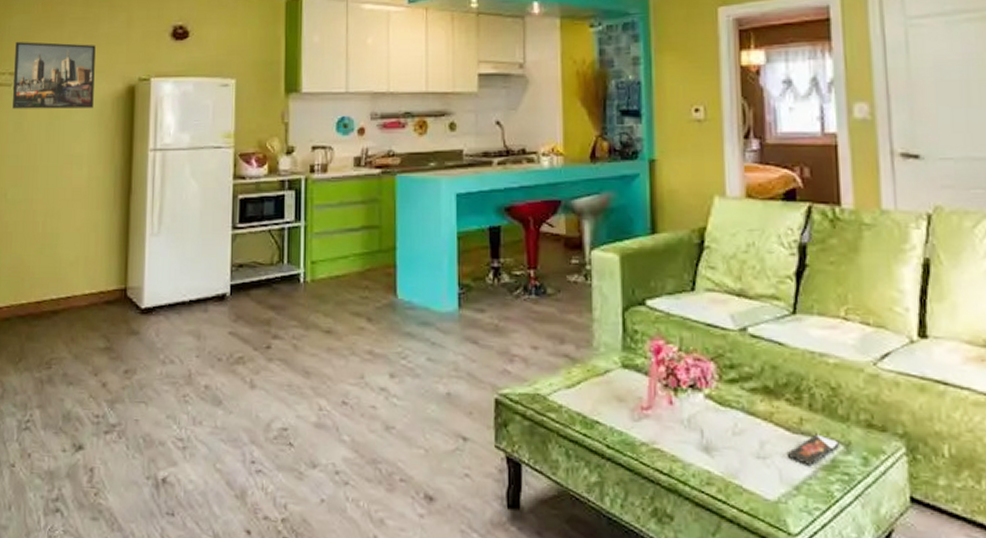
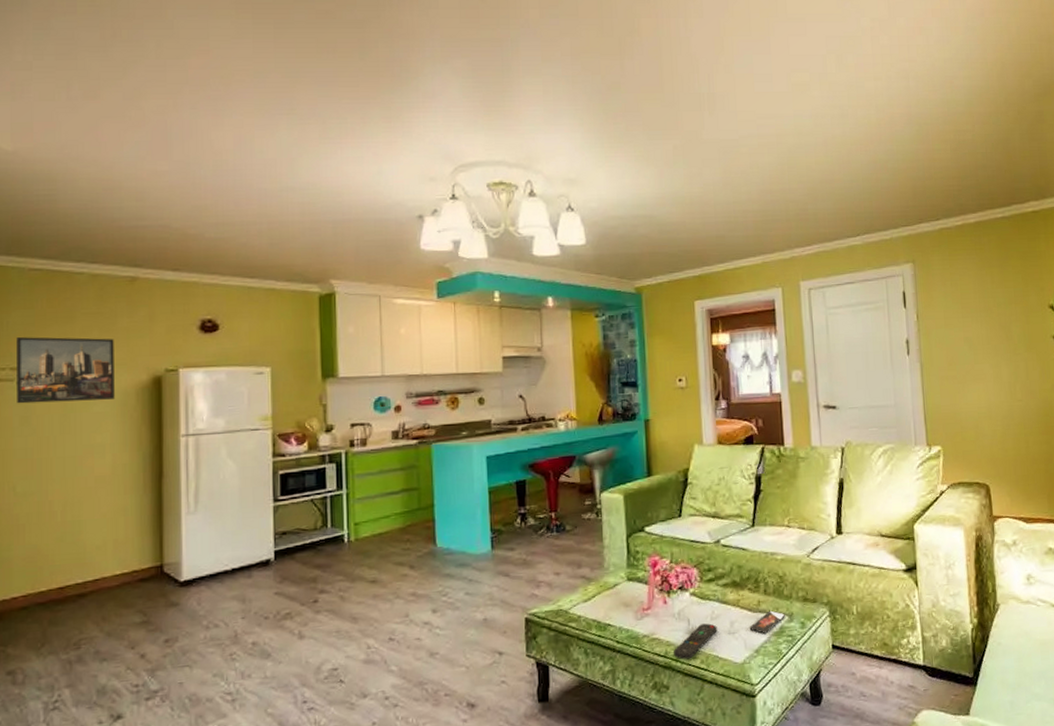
remote control: none [681,439,741,485] -> present [674,623,717,660]

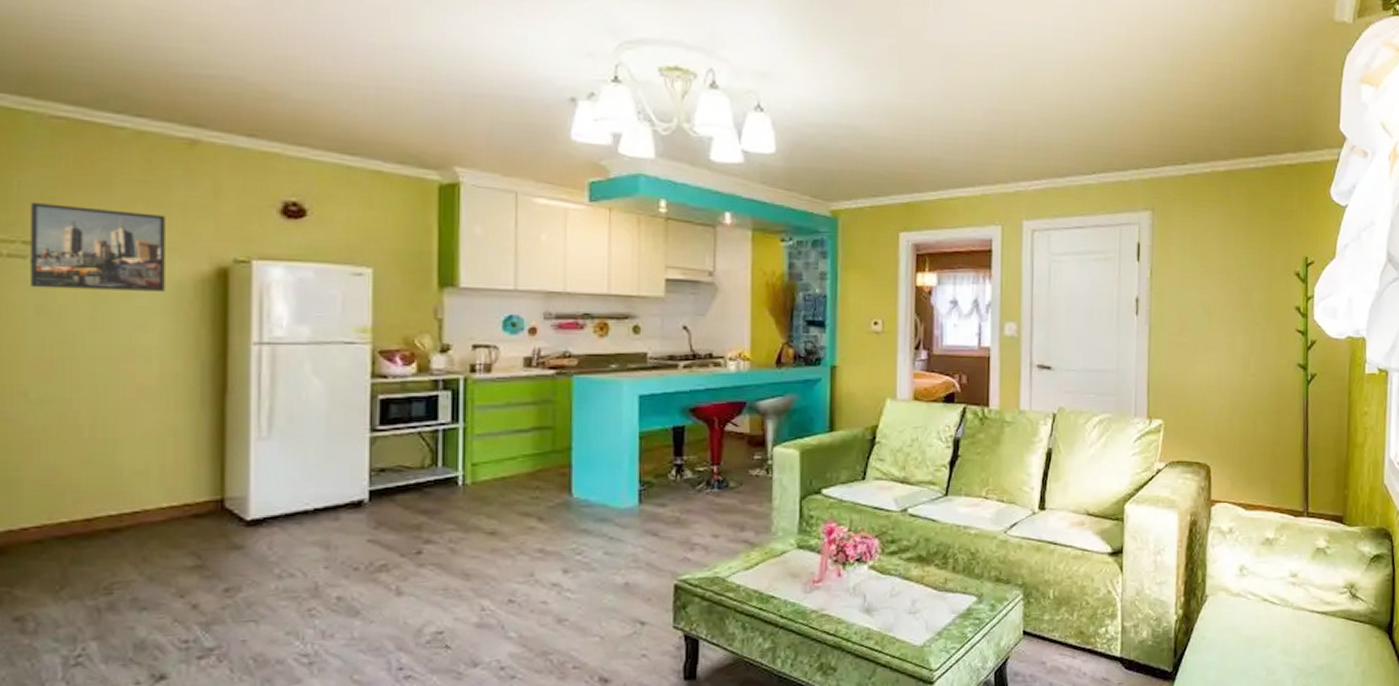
remote control: present [674,623,717,660] -> none [845,601,897,640]
smartphone: present [749,610,785,634] -> none [933,590,974,615]

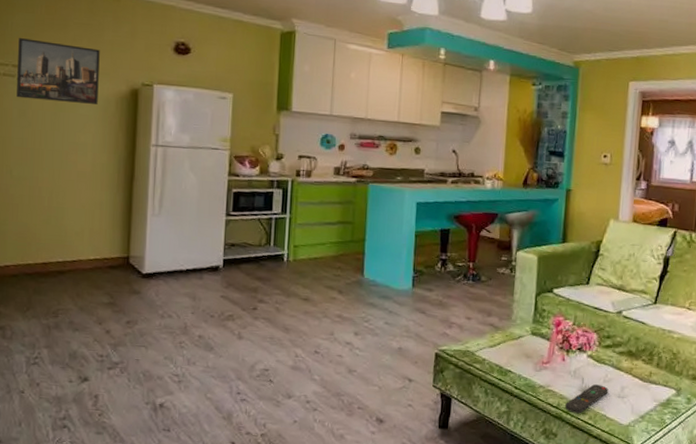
remote control: none [845,601,897,640] -> present [565,384,609,414]

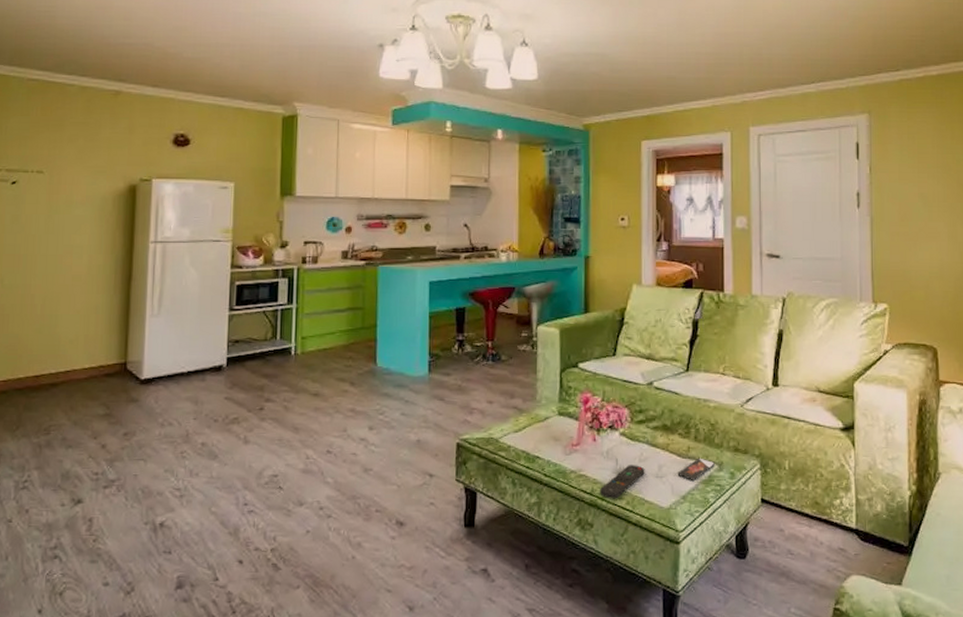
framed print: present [17,38,100,104] -> none [10,142,97,204]
smartphone: none [638,383,673,403] -> present [677,458,715,480]

